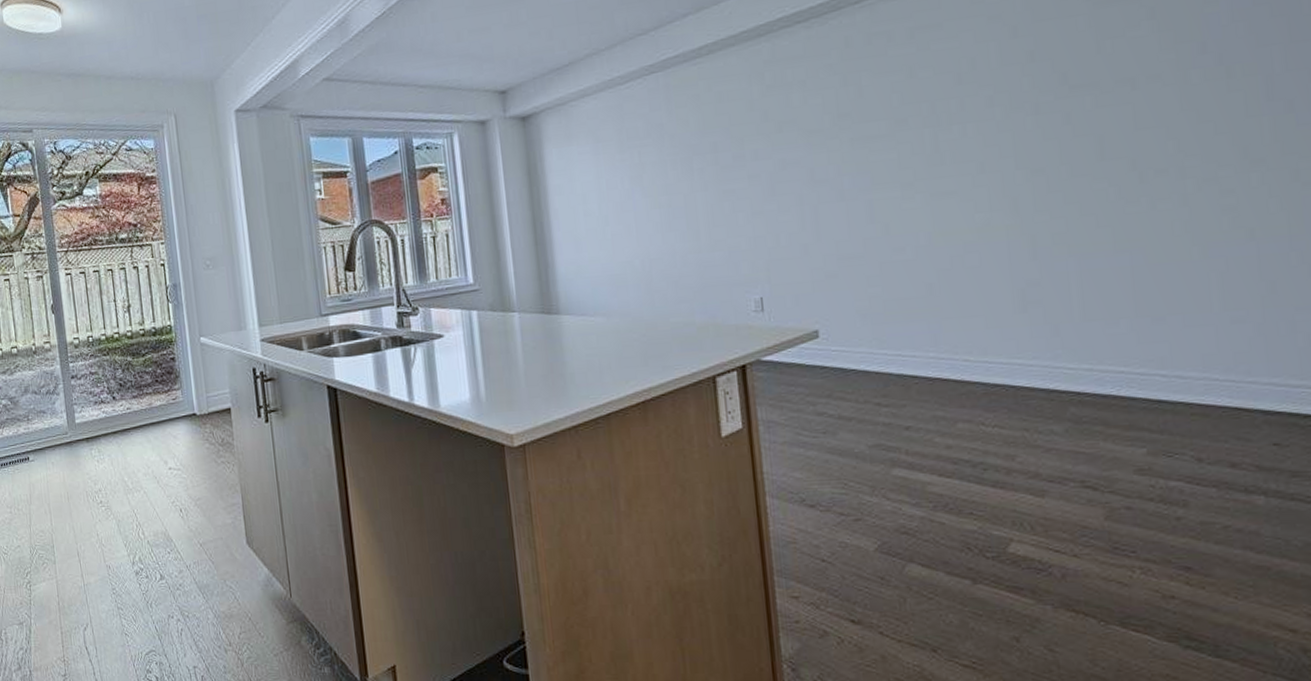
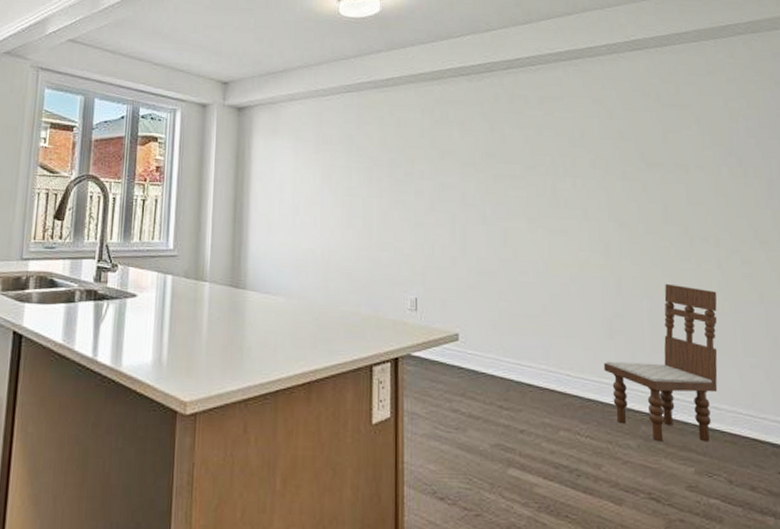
dining chair: none [1014,234,1181,423] -> present [603,284,718,442]

